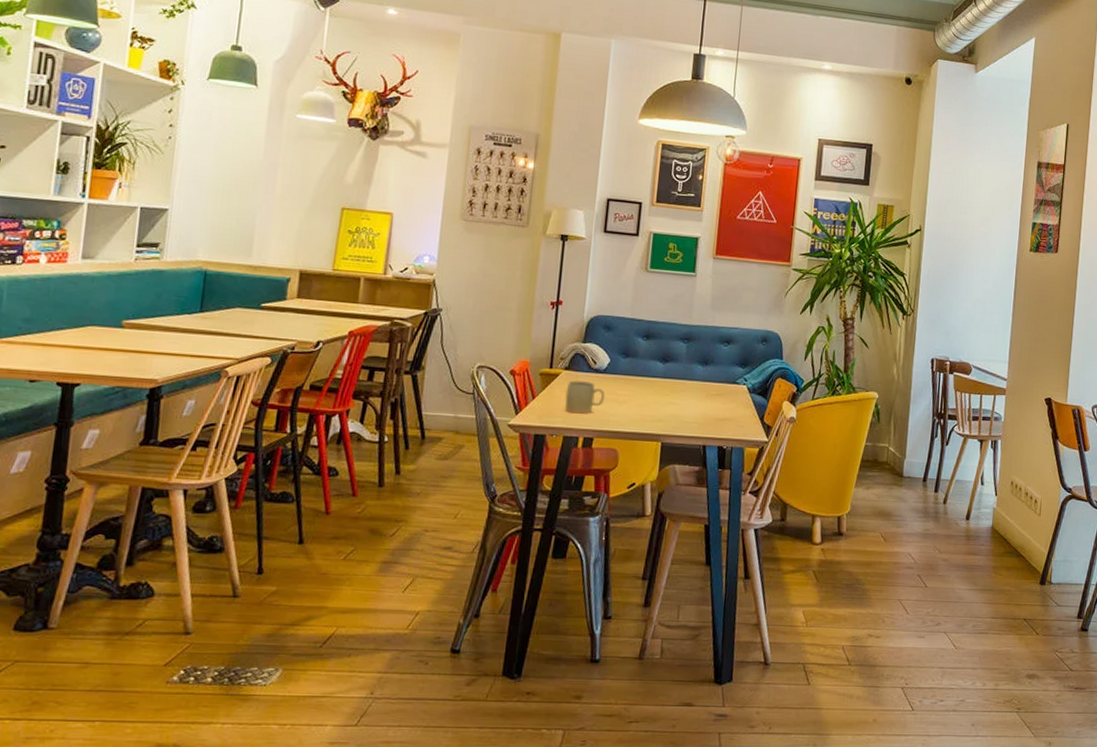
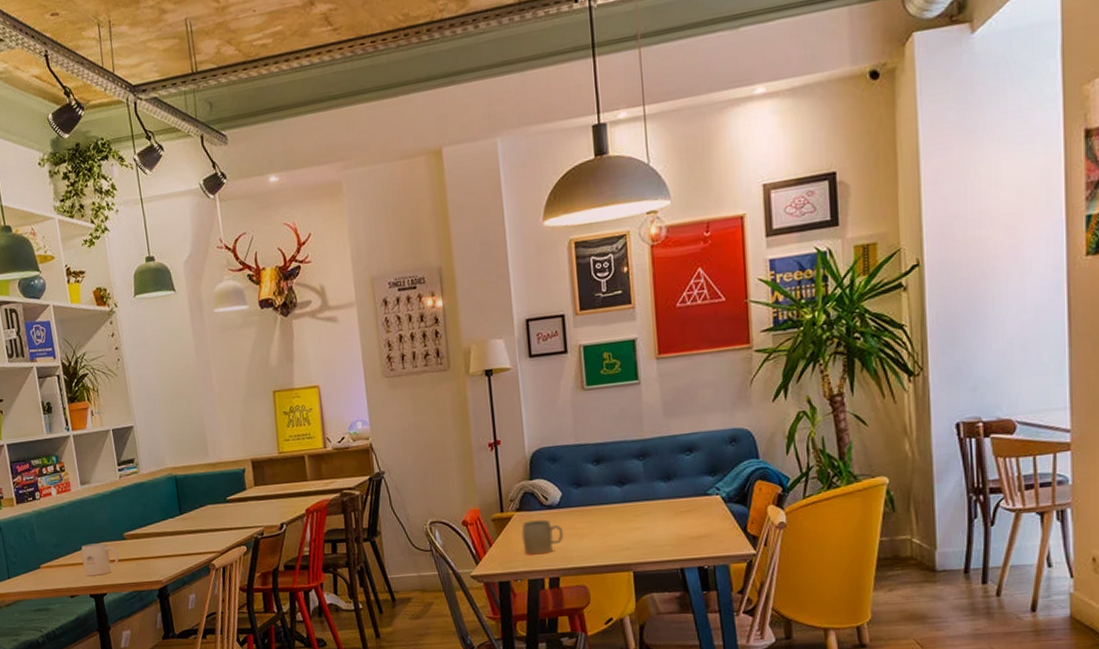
mug: none [57,325,109,363] -> present [81,543,119,577]

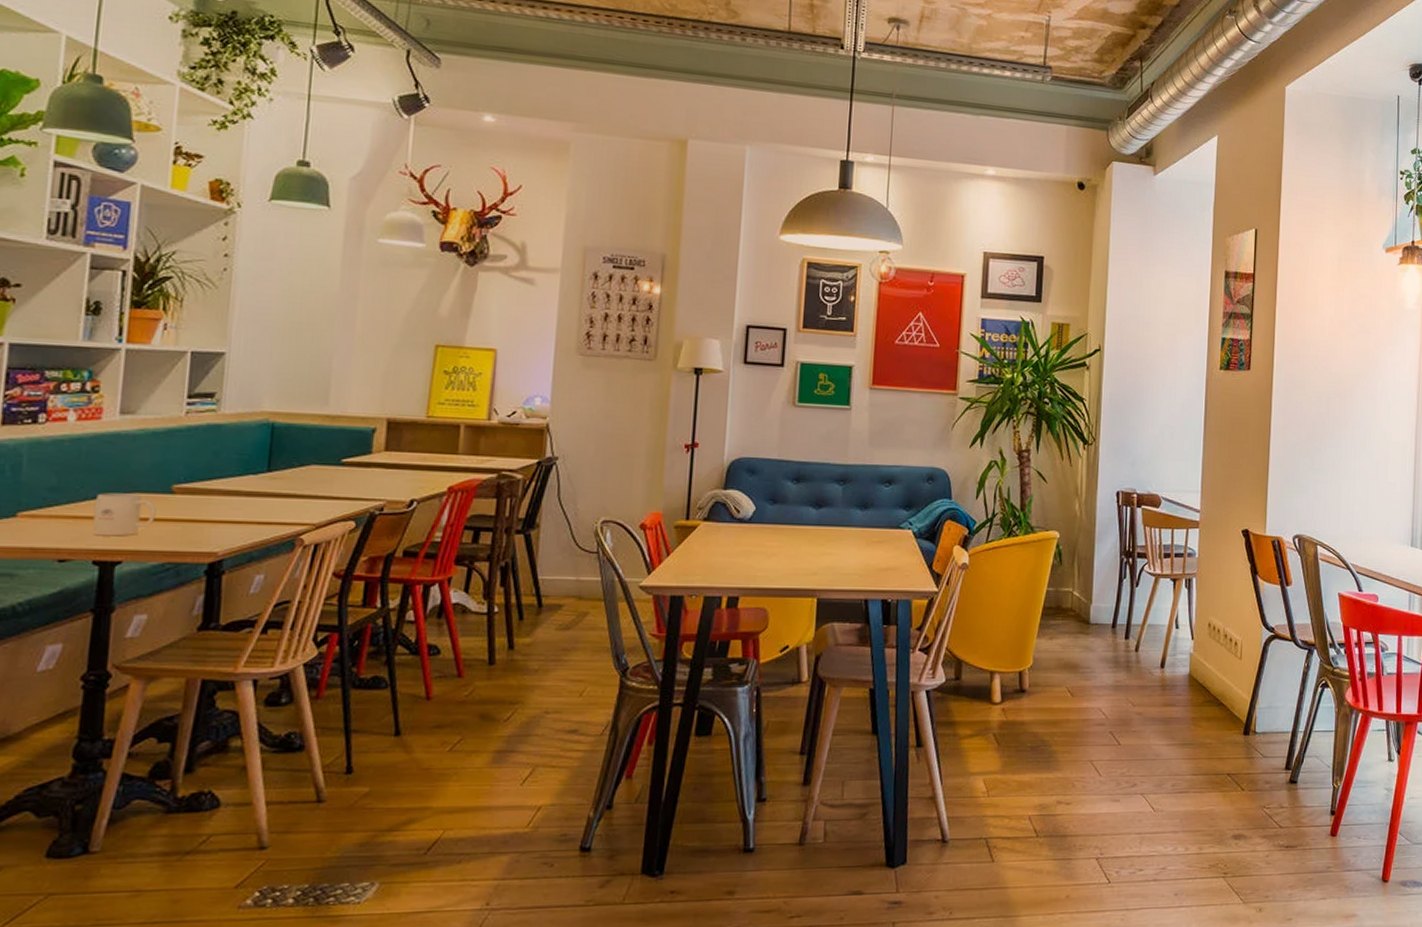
mug: present [521,519,564,555] -> none [704,533,751,570]

